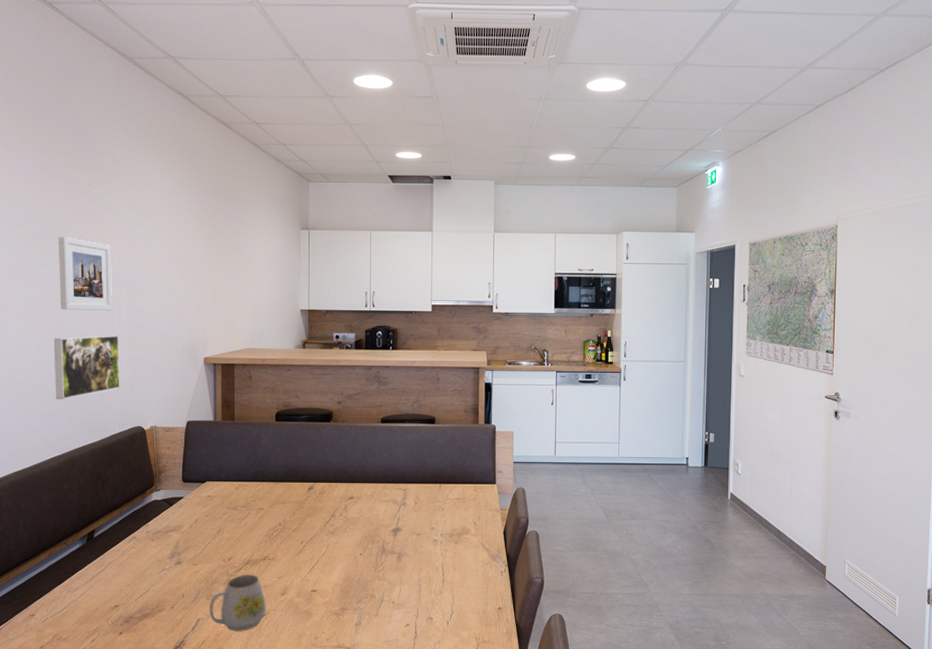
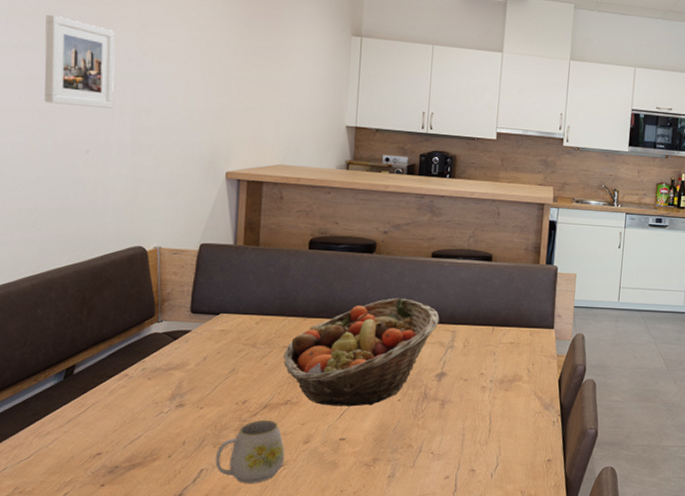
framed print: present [54,335,120,399] -> none [31,135,120,210]
fruit basket: none [260,461,391,561] -> present [283,298,439,407]

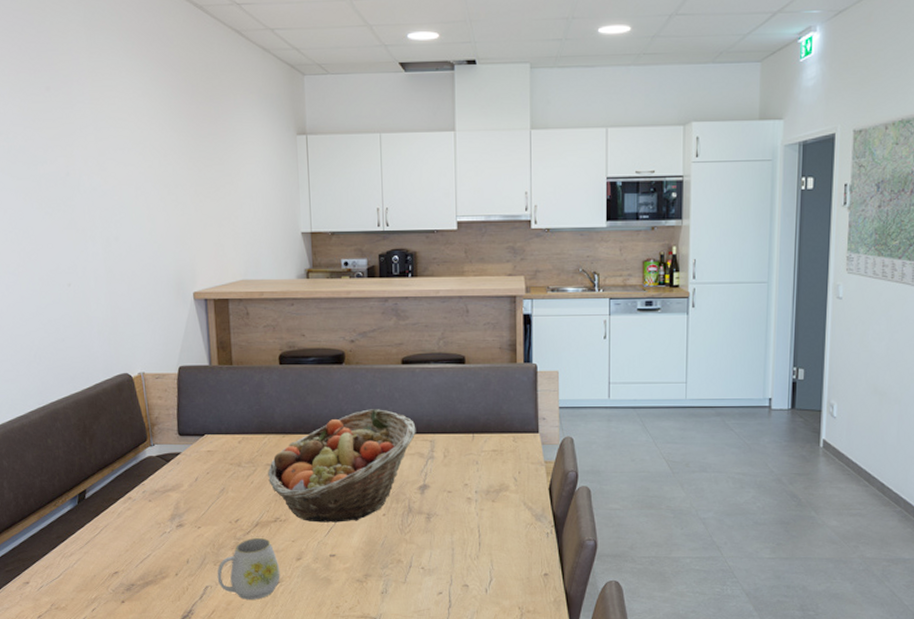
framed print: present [44,14,115,109] -> none [17,153,85,241]

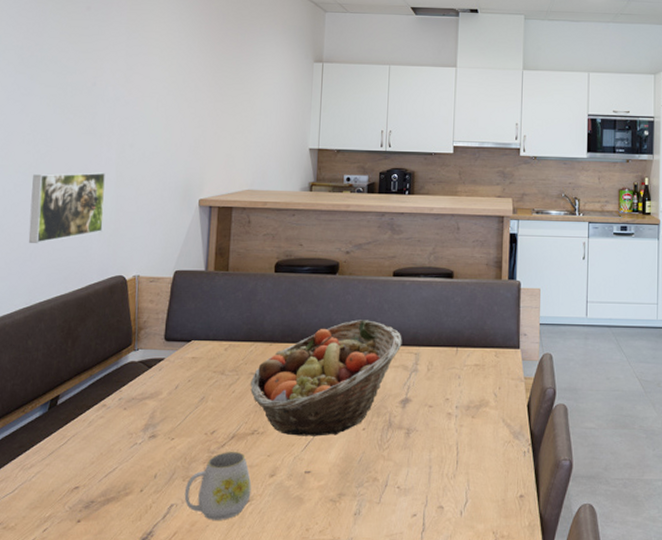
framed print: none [23,269,101,344] -> present [28,172,106,243]

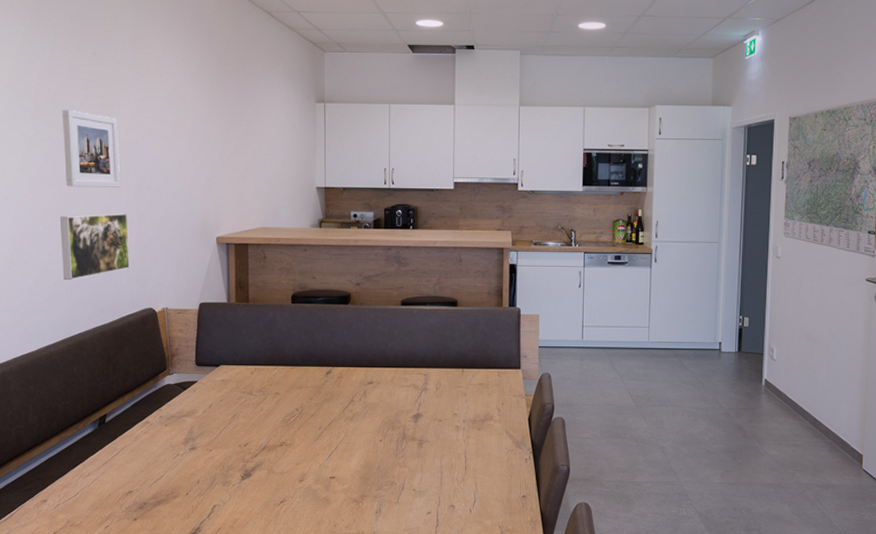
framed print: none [43,63,105,145] -> present [62,109,120,187]
mug: present [184,452,252,520] -> none [225,461,284,518]
fruit basket: present [250,320,402,436] -> none [277,345,412,447]

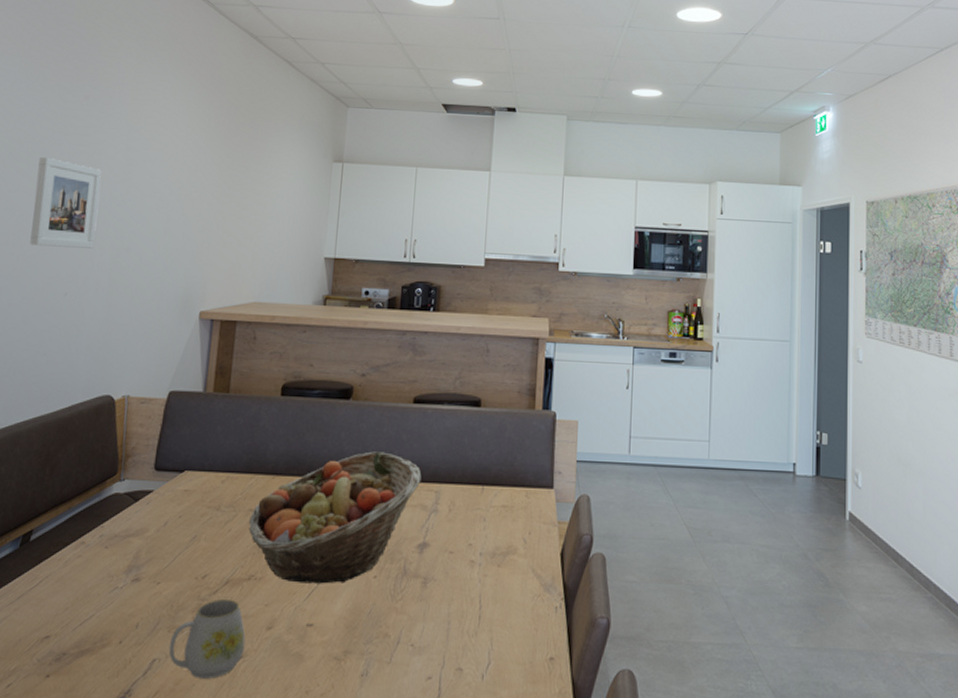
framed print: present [60,213,130,280] -> none [7,278,98,357]
mug: none [225,461,284,518] -> present [168,599,246,679]
fruit basket: none [277,345,412,447] -> present [248,451,422,584]

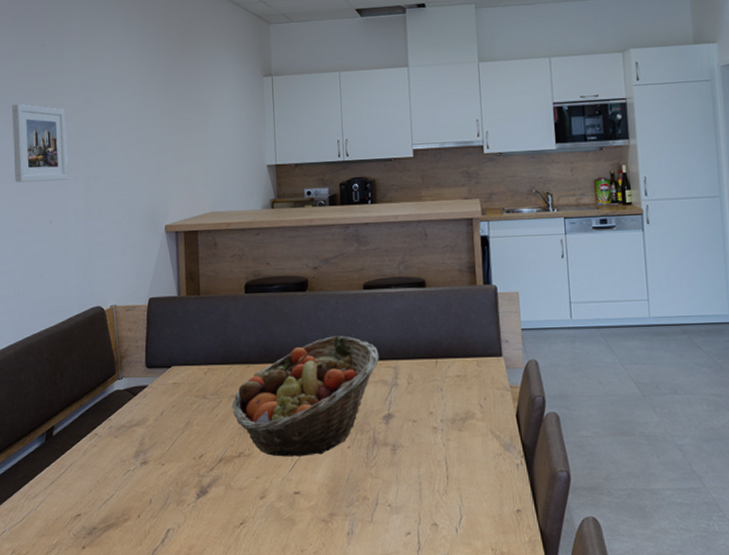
mug: present [168,599,246,679] -> none [179,475,244,543]

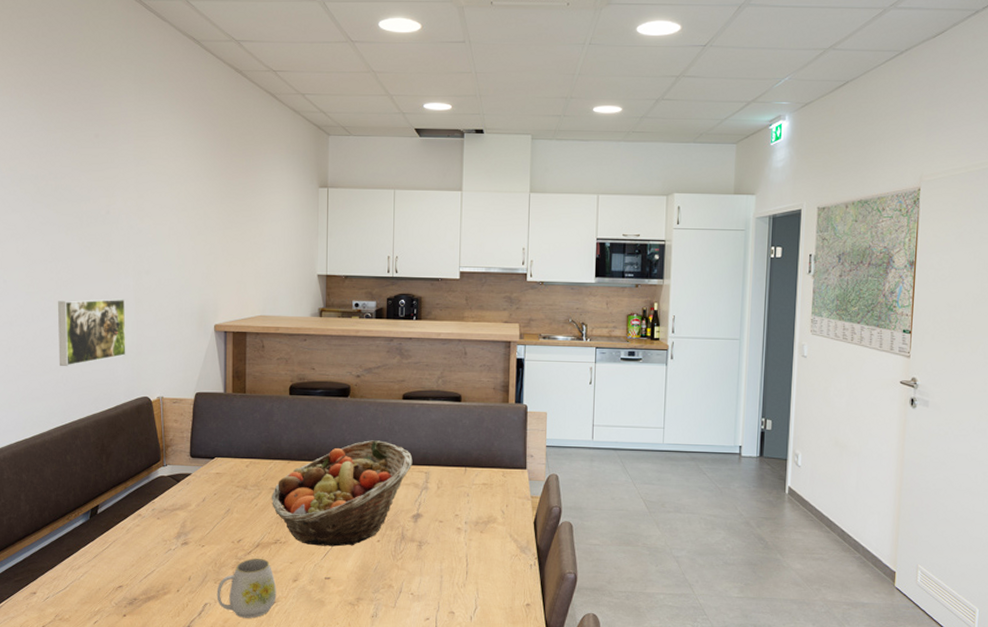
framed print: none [9,206,77,280] -> present [58,298,126,366]
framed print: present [12,103,68,183] -> none [63,192,119,272]
mug: none [179,475,244,543] -> present [216,559,277,618]

